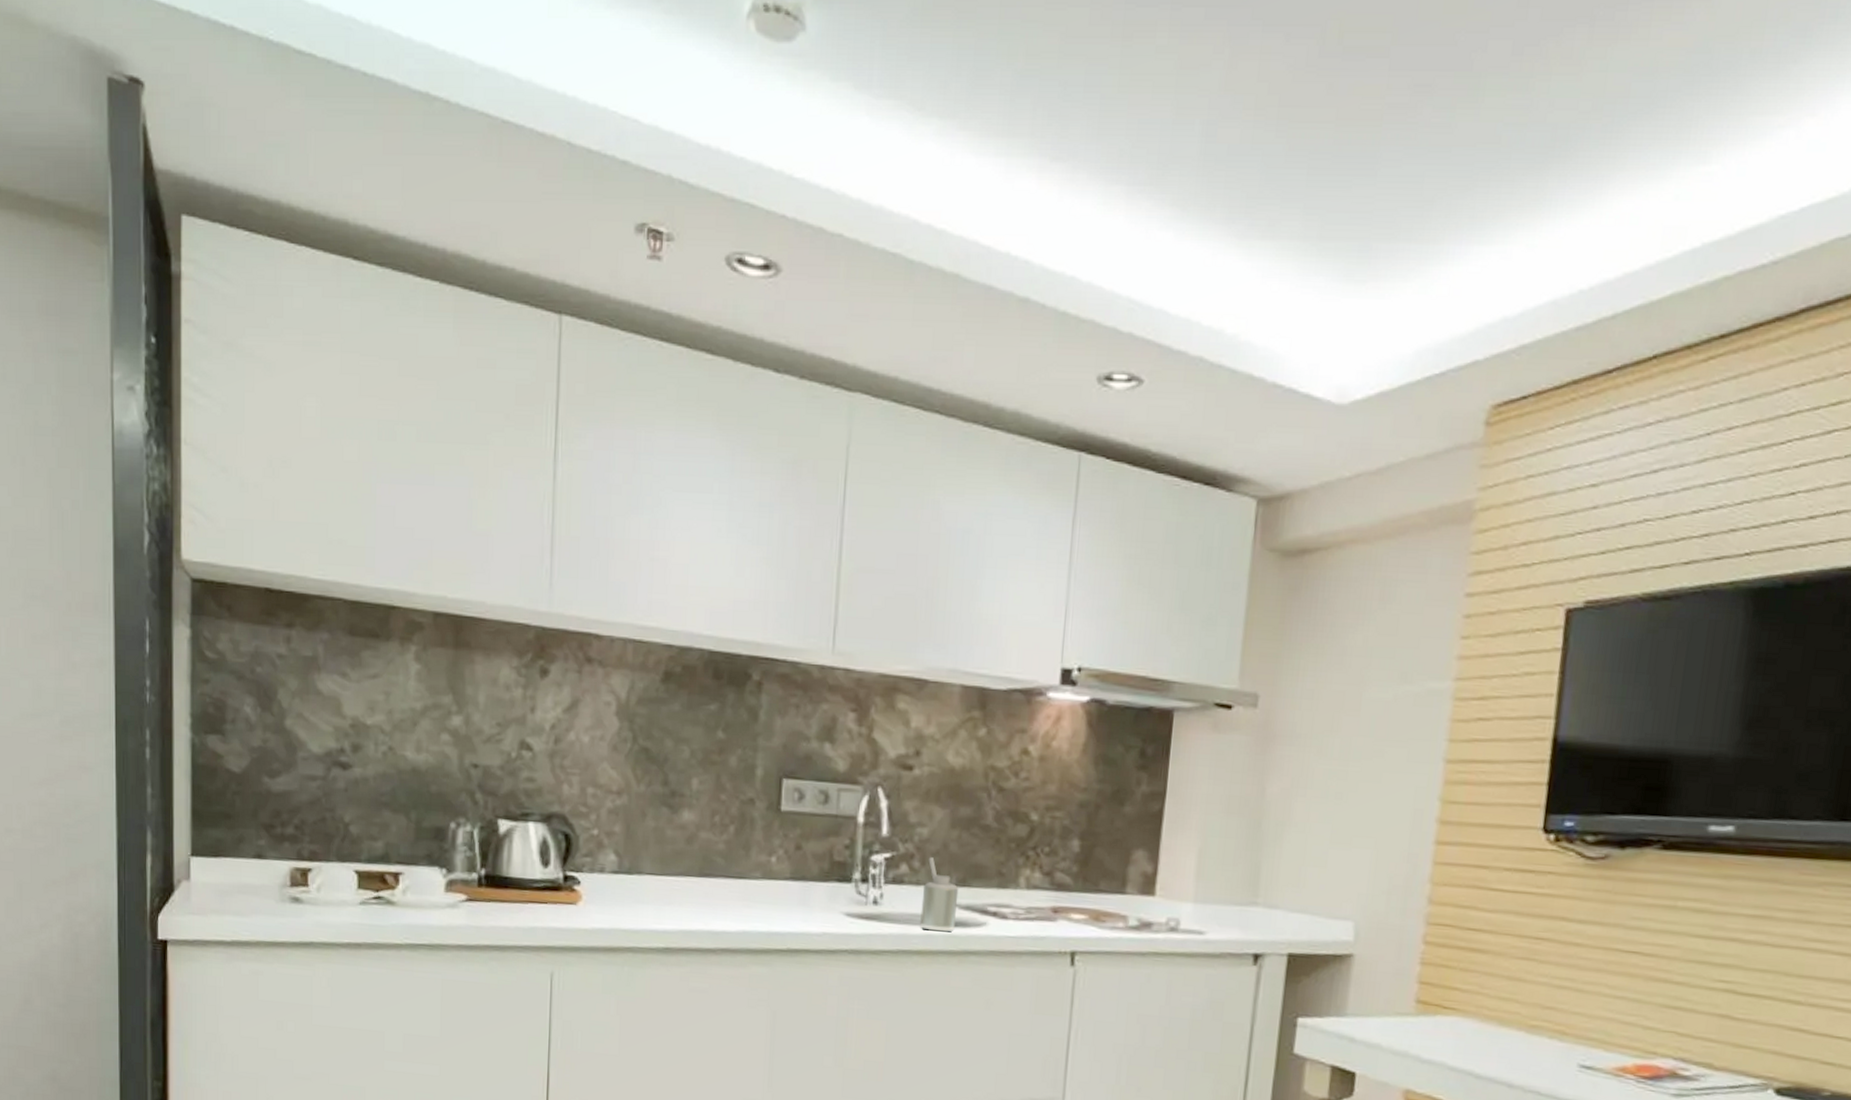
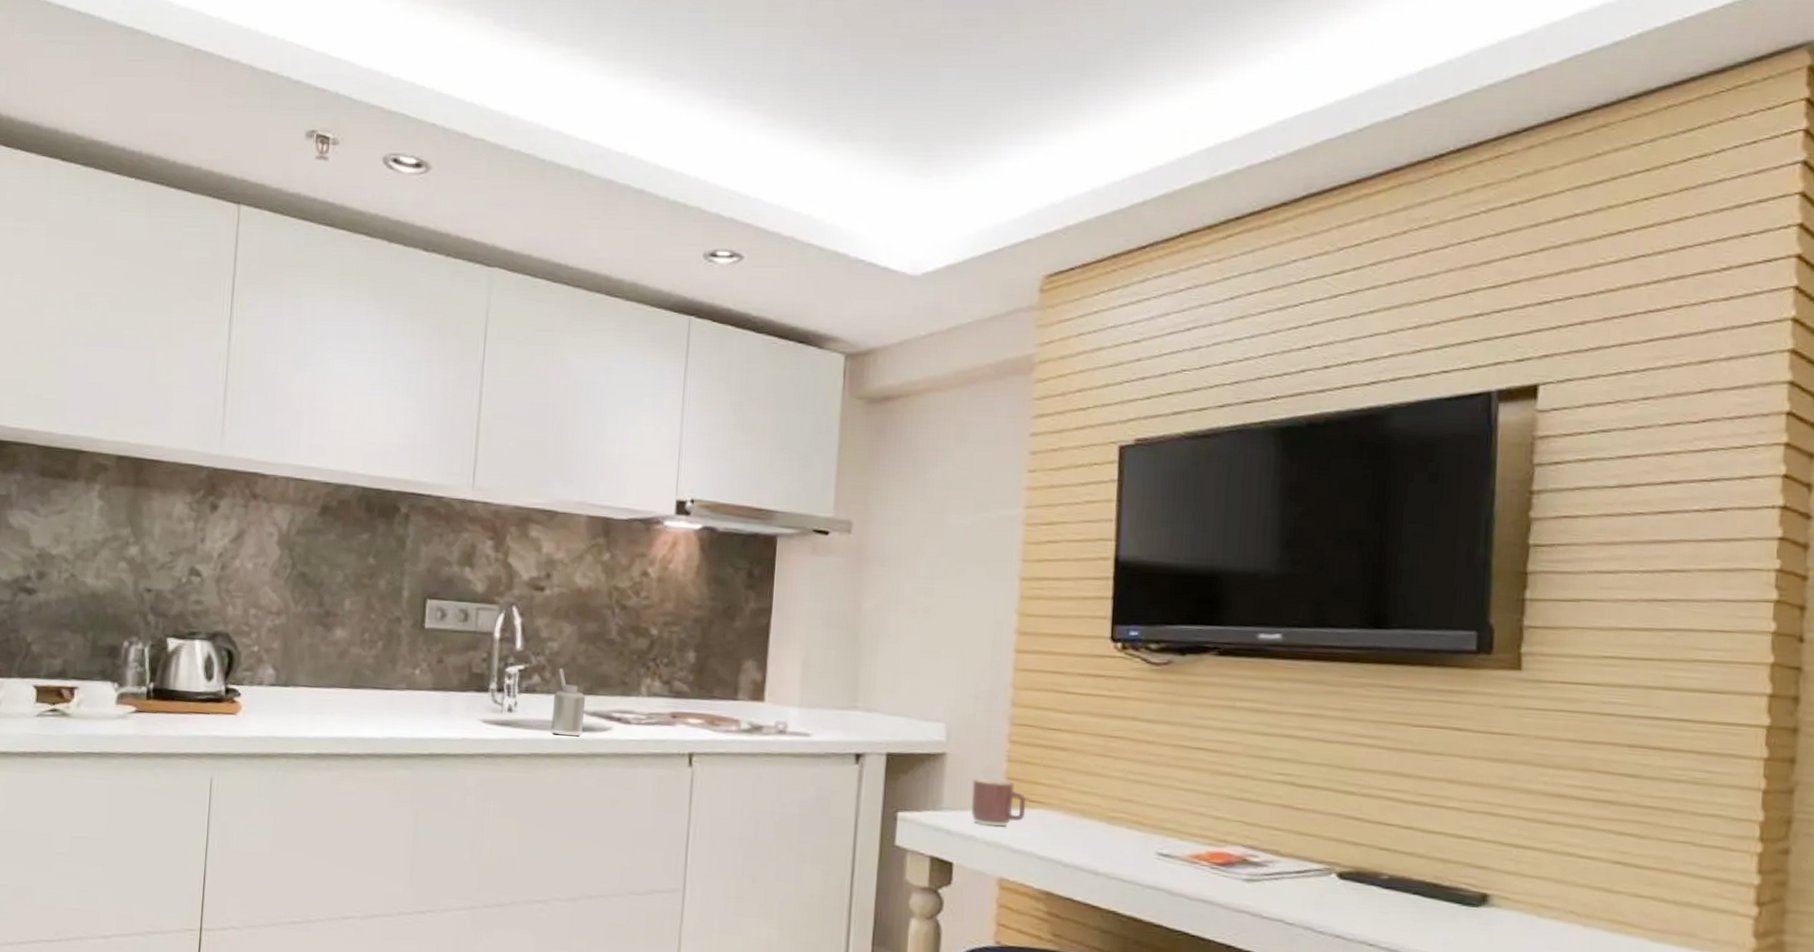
mug: none [1378,982,1440,1035] -> present [971,778,1027,827]

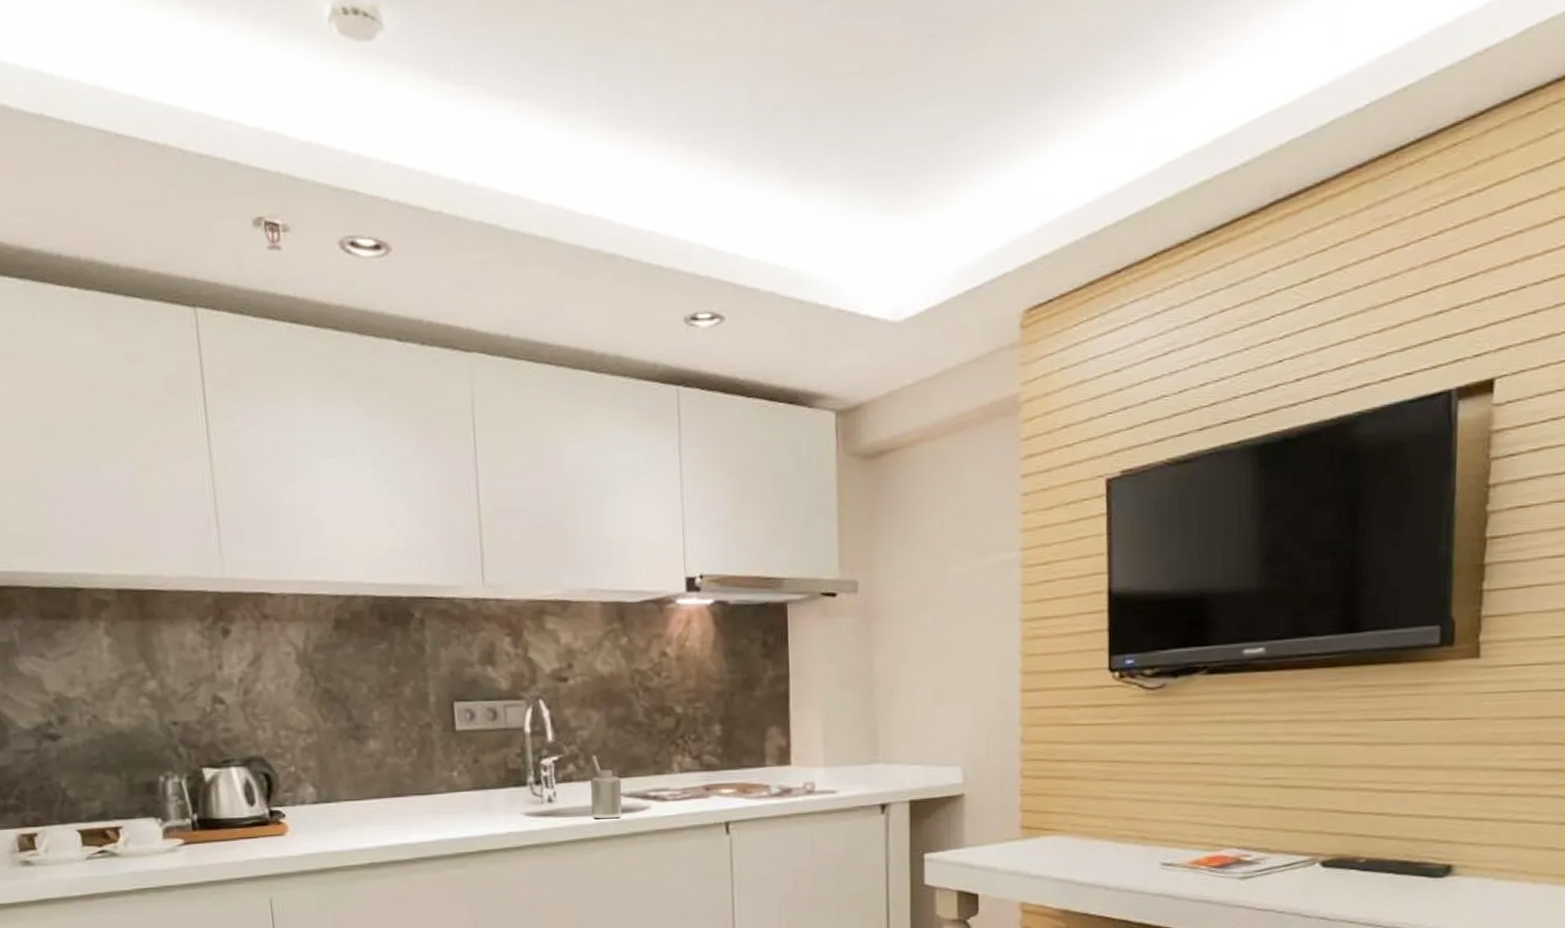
mug: present [971,778,1027,827] -> none [991,813,1041,857]

